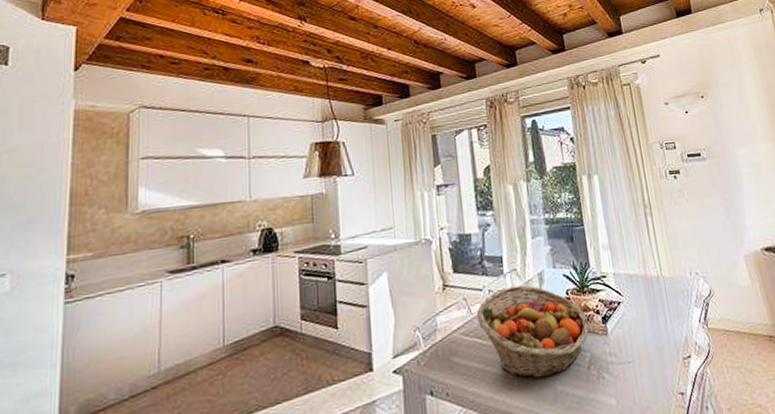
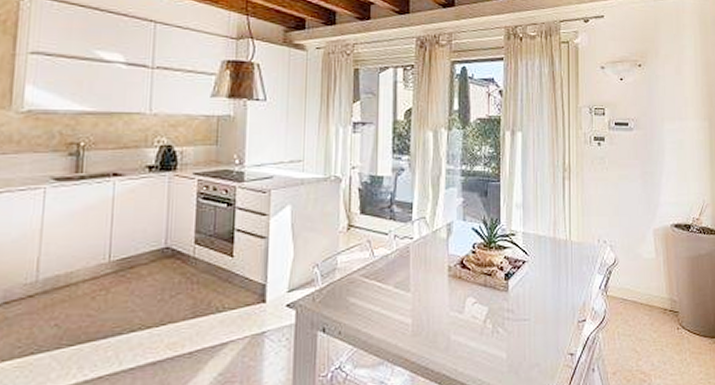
fruit basket: present [476,285,590,379] -> none [378,234,492,327]

